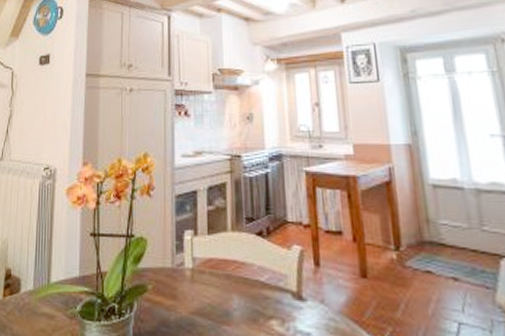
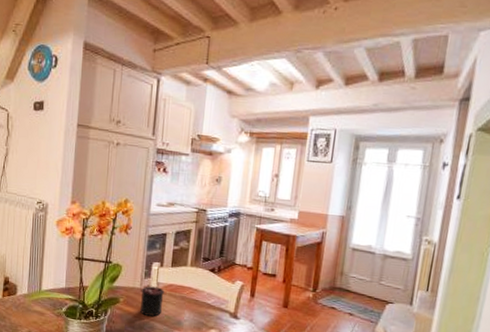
candle: none [173,252,203,309] -> present [140,278,164,317]

